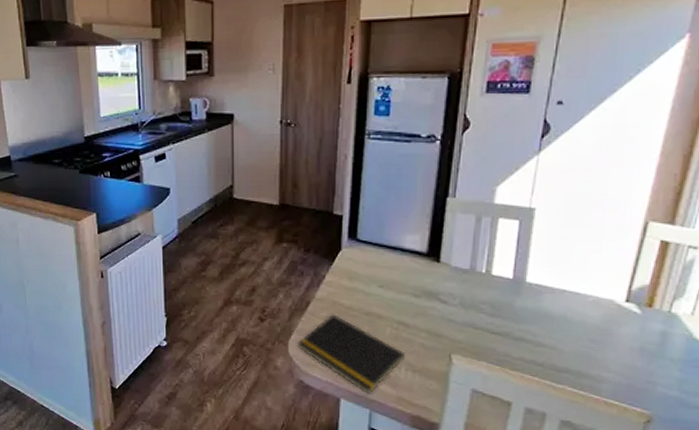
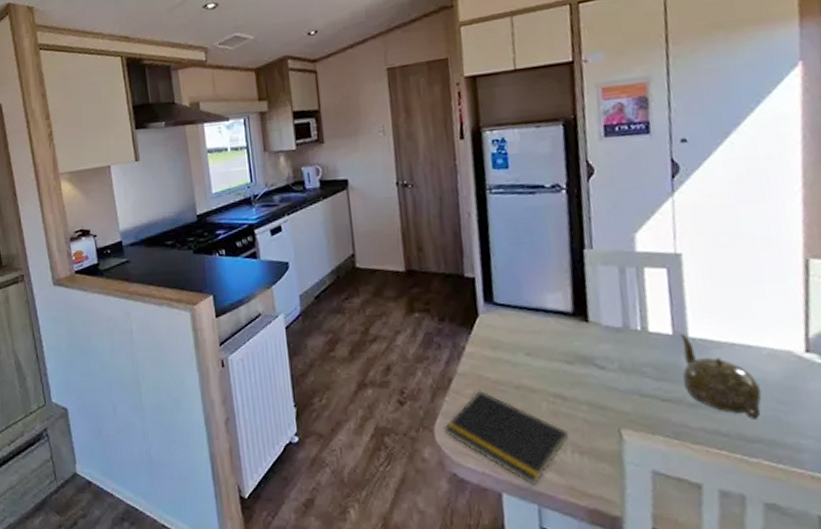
teapot: none [514,278,580,354] -> present [679,334,762,420]

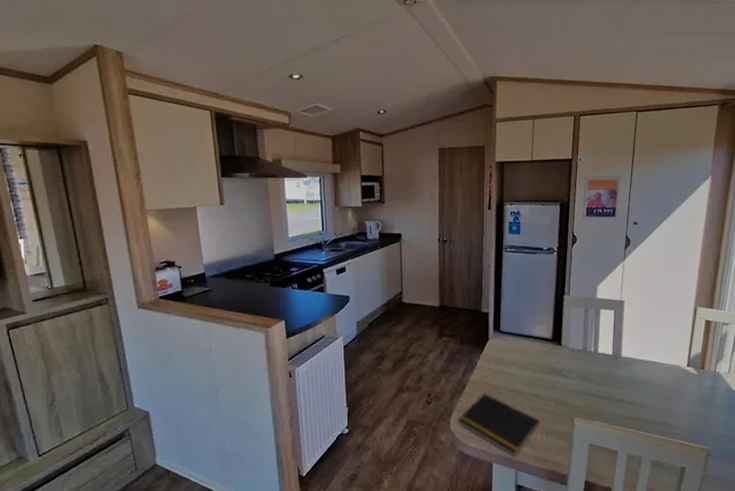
teapot: present [679,334,762,420] -> none [616,354,659,409]

